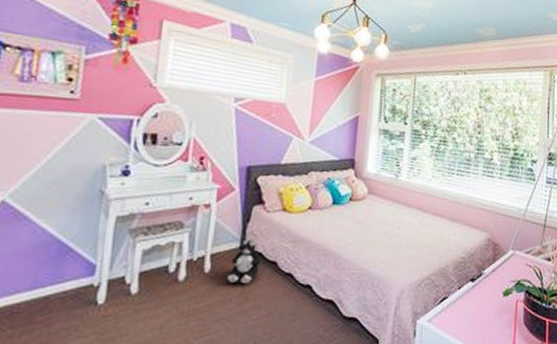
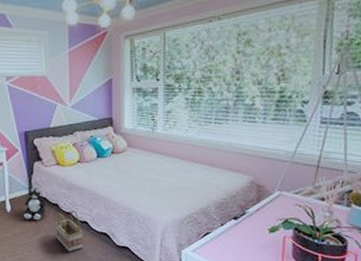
basket: none [268,269,304,329] -> present [56,209,83,253]

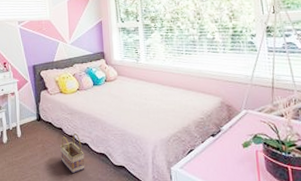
plush toy: present [23,188,46,220] -> none [32,114,52,144]

